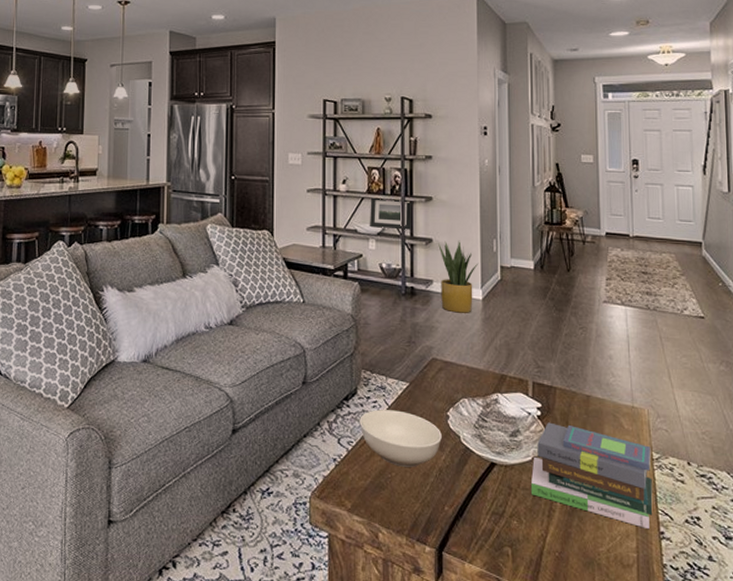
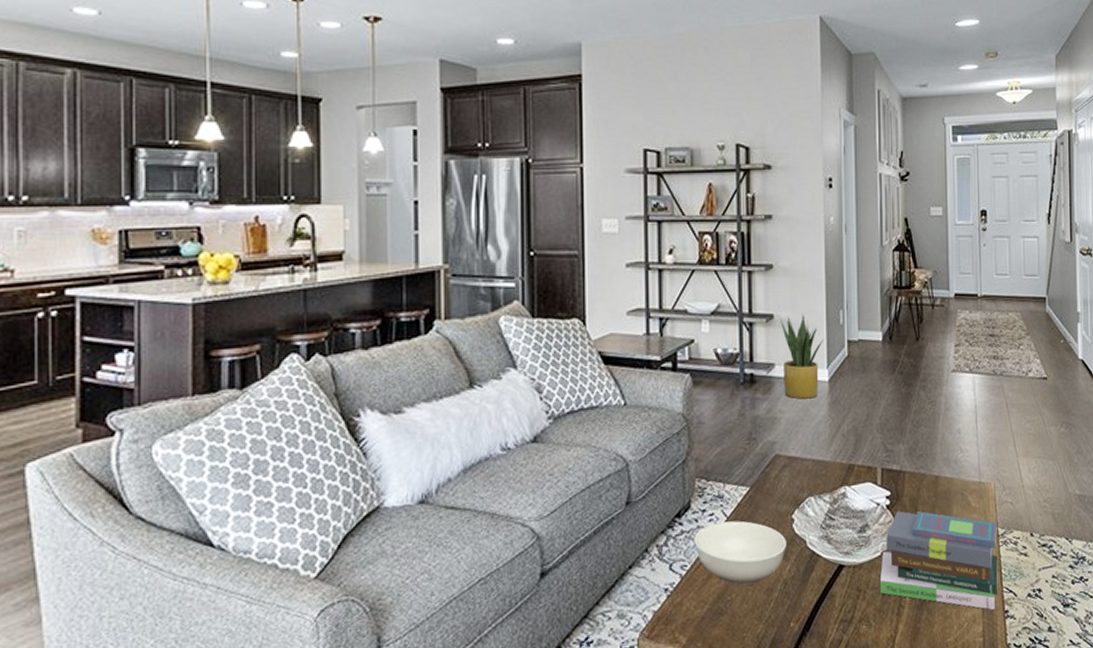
picture frame: present [370,198,413,230] -> none [702,270,751,307]

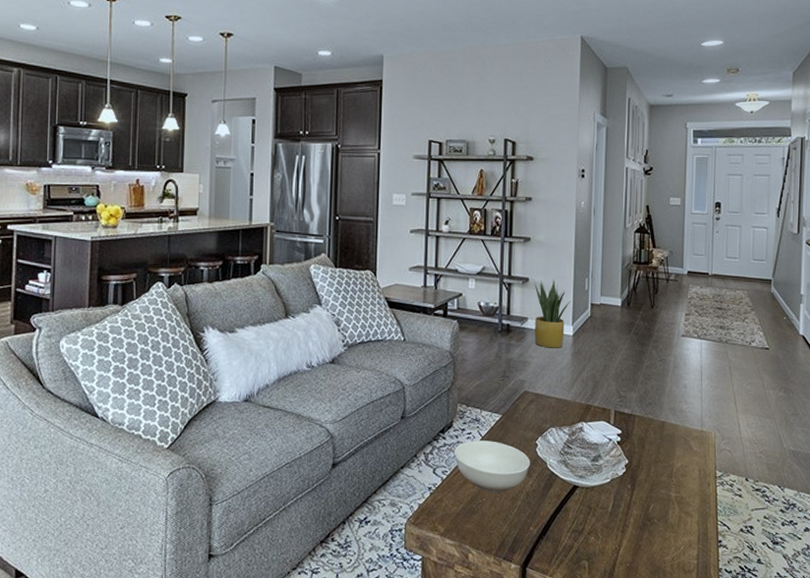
books: present [879,510,998,611] -> none [608,447,715,539]

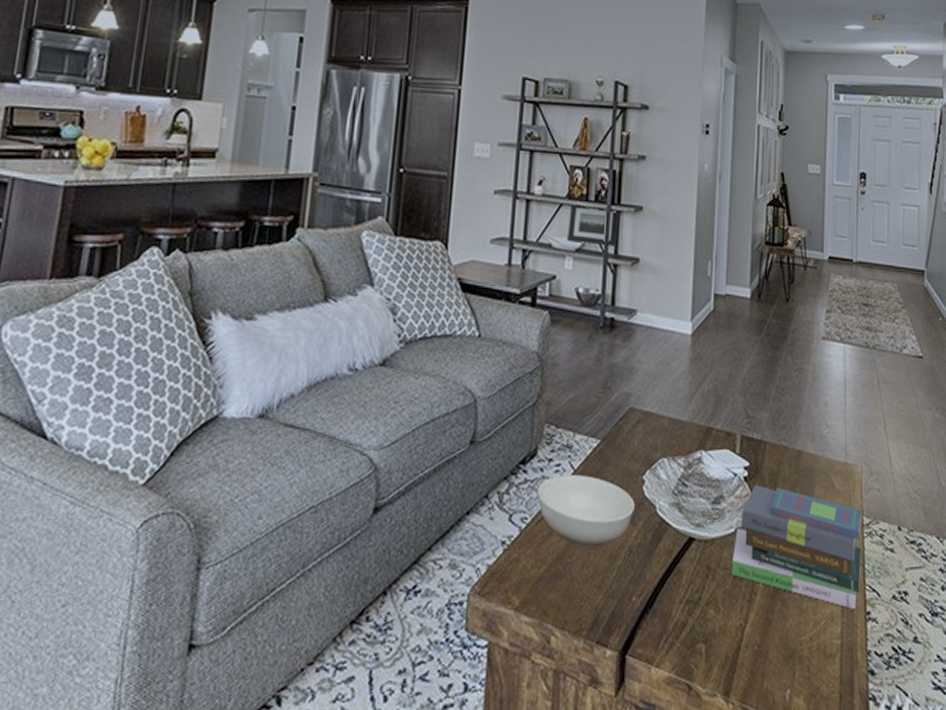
picture frame: none [470,239,512,270] -> present [568,205,620,247]
planter: present [534,279,571,348] -> none [644,261,690,351]
books: none [608,447,715,539] -> present [731,485,862,610]

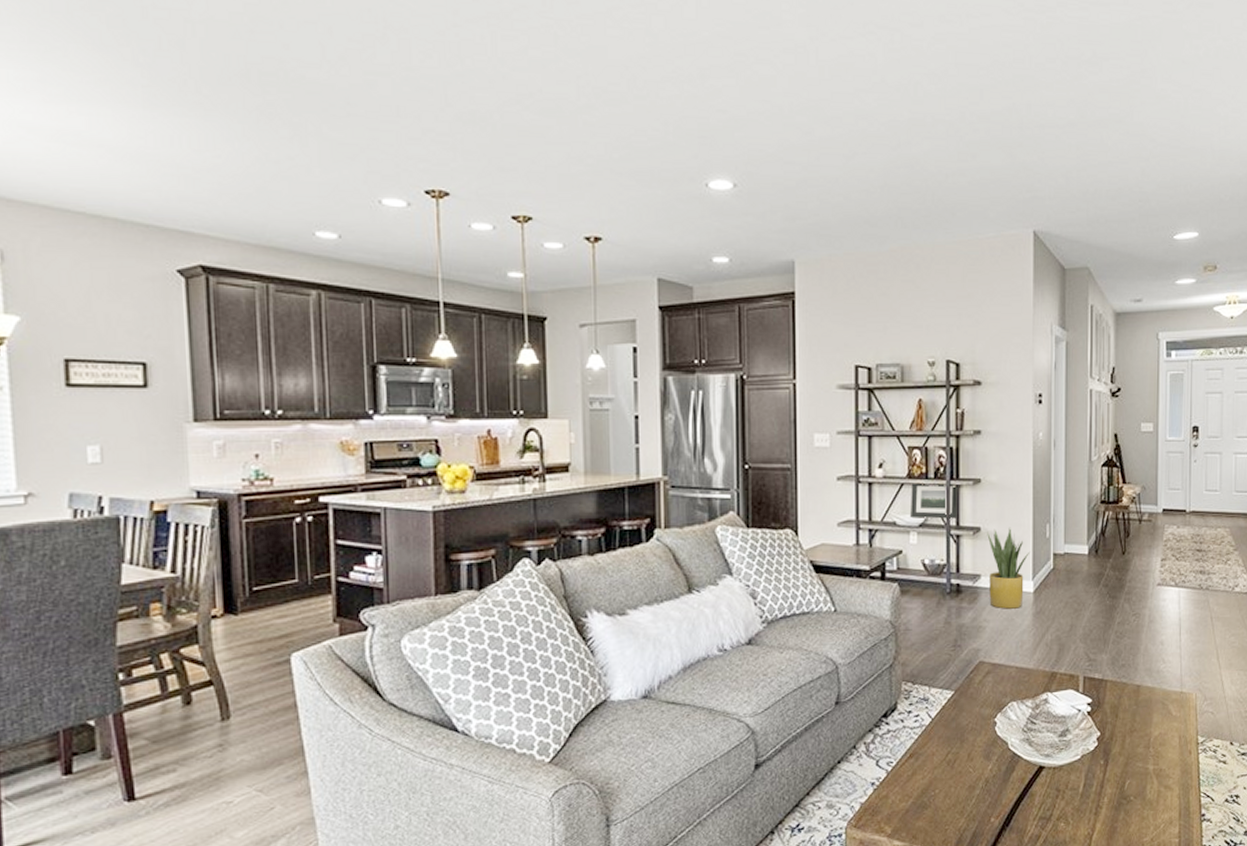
bowl: present [537,475,635,548] -> none [900,722,989,783]
planter: none [644,261,690,351] -> present [987,527,1031,609]
books: present [731,485,862,610] -> none [1078,717,1197,814]

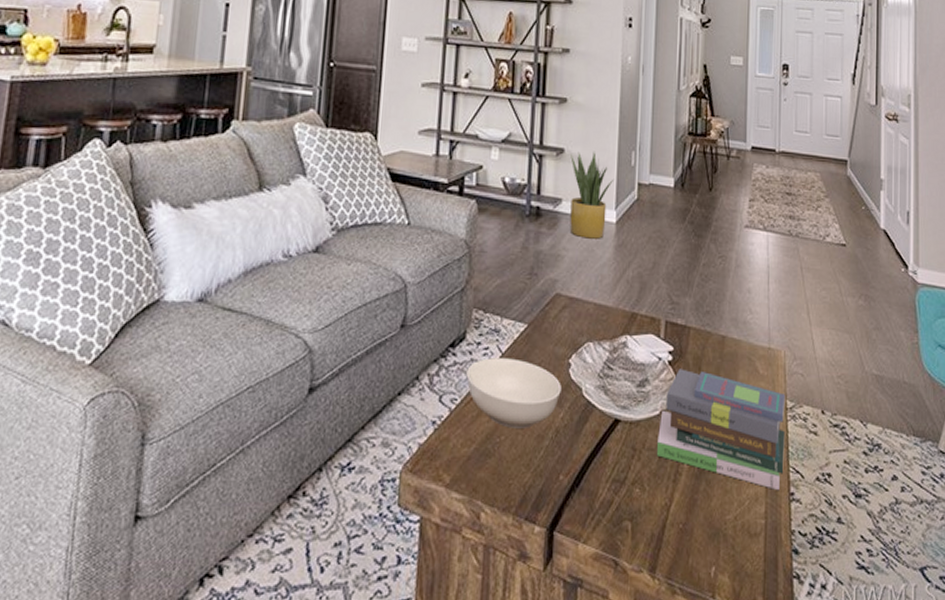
bowl: none [900,722,989,783] -> present [466,358,561,428]
picture frame: present [911,484,959,519] -> none [494,97,545,137]
books: none [1078,717,1197,814] -> present [656,368,786,491]

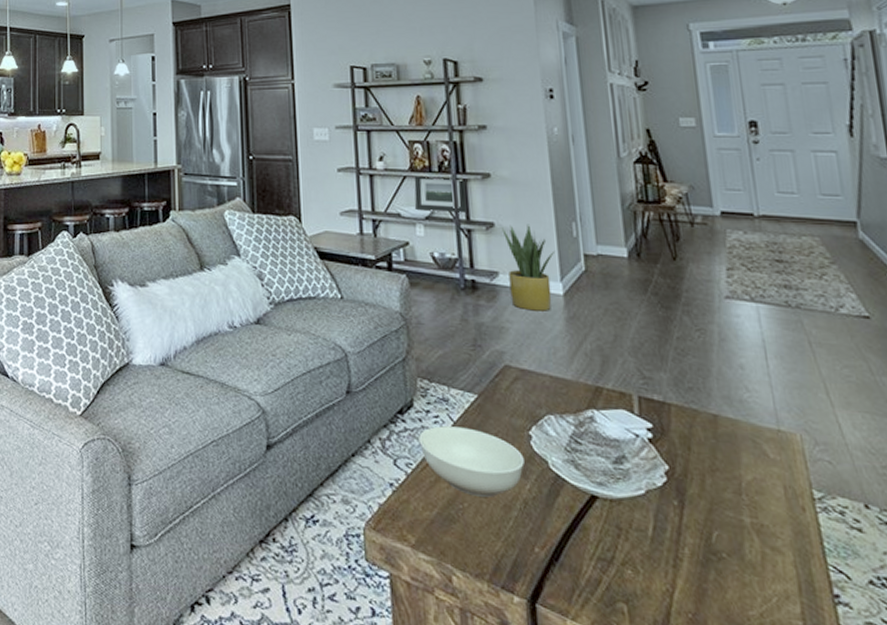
picture frame: none [494,97,545,137] -> present [414,177,467,213]
books: present [656,368,786,491] -> none [646,447,821,591]

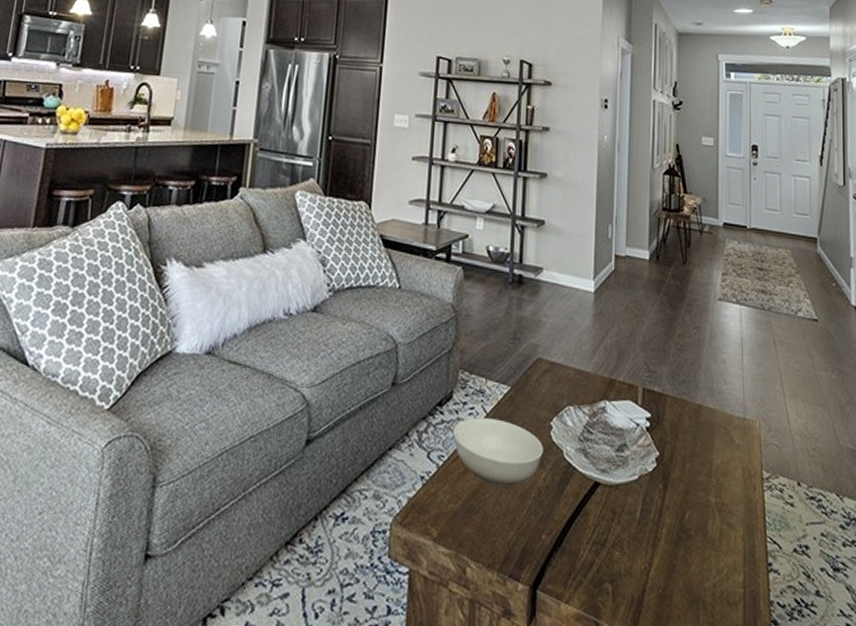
picture frame: present [414,177,467,213] -> none [479,171,526,209]
planter: present [502,224,556,311] -> none [550,223,593,307]

